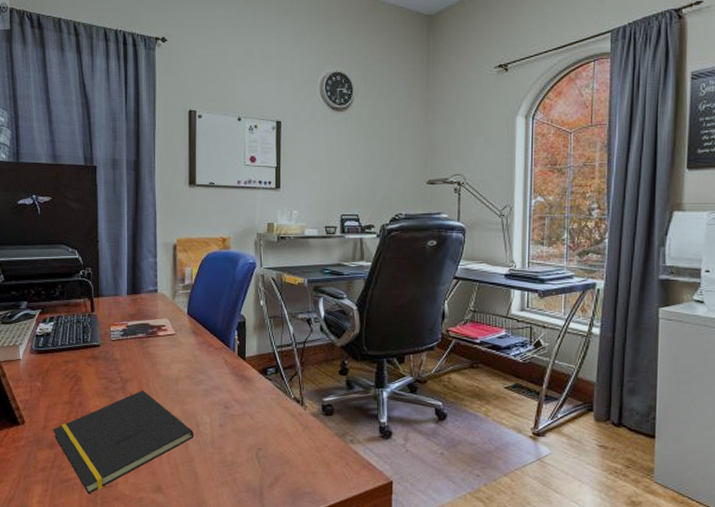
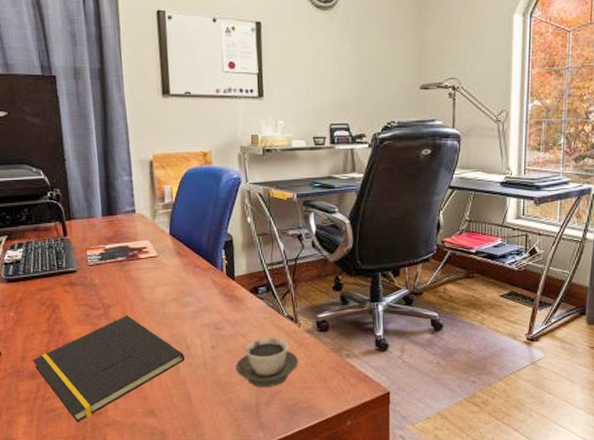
cup: none [242,419,304,470] -> present [235,338,299,388]

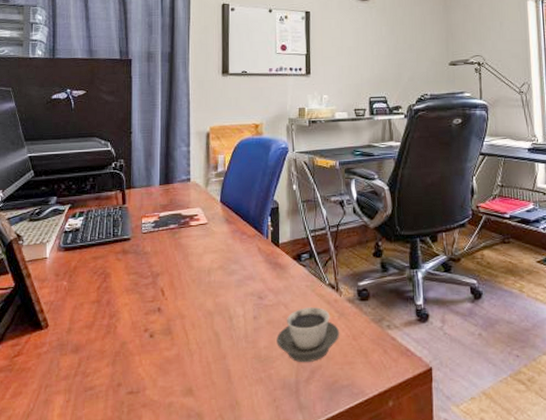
notepad: present [32,315,185,423] -> none [77,284,227,403]

